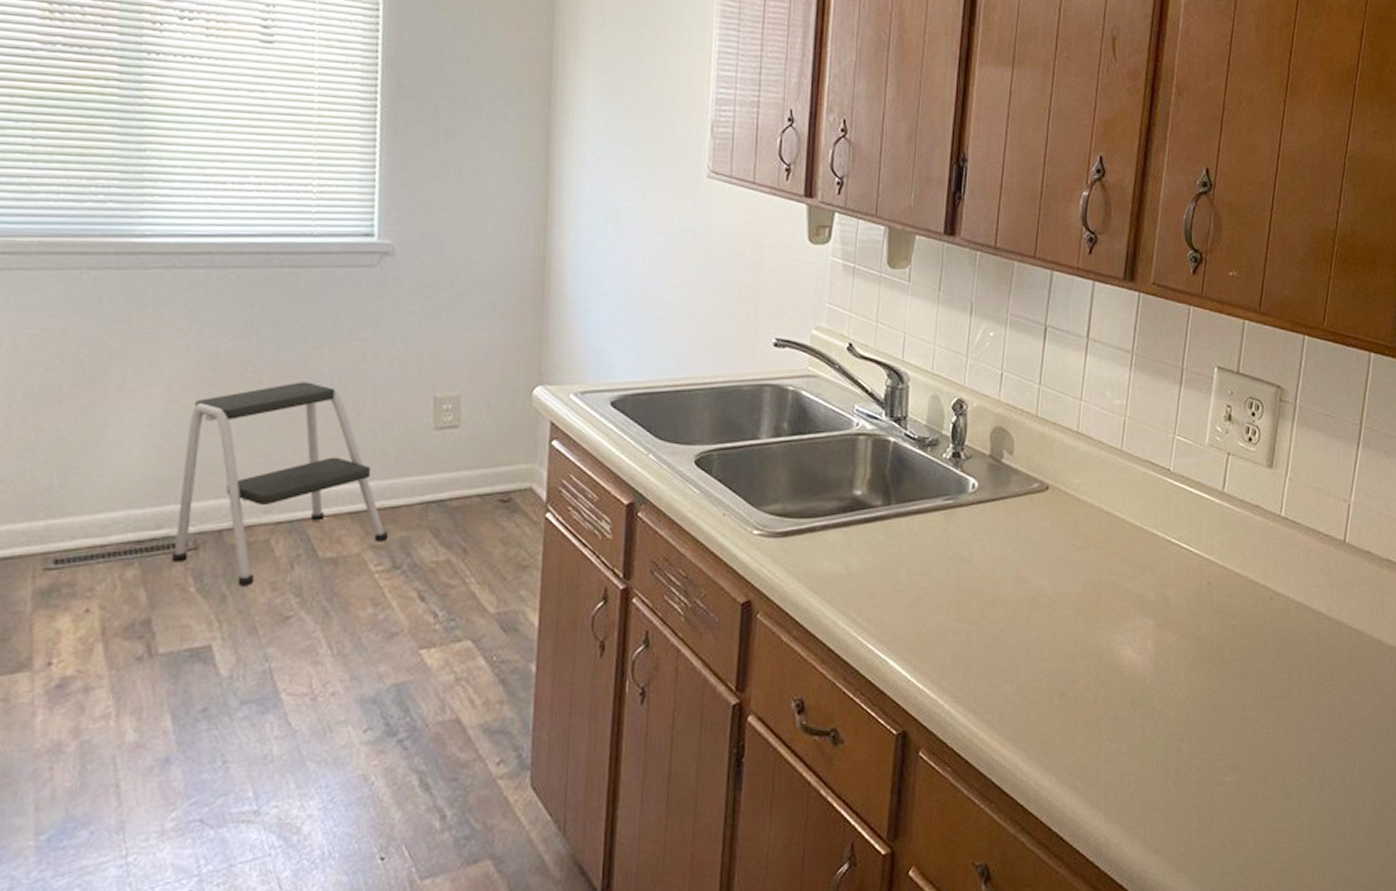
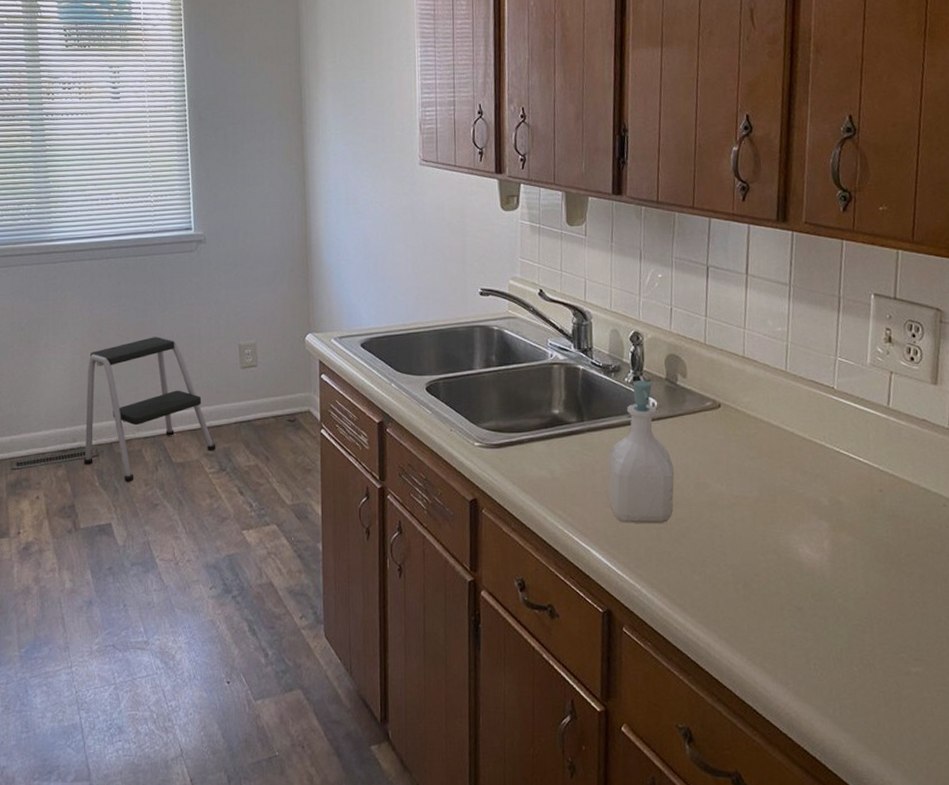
soap bottle: none [912,457,991,627] -> present [606,381,675,523]

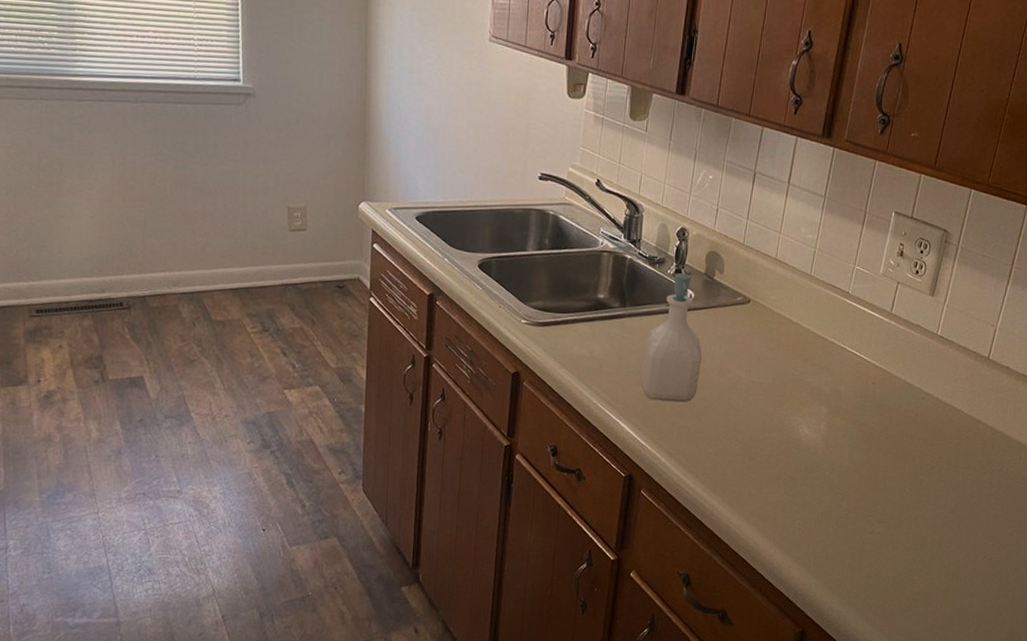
step stool: present [83,337,216,482] -> none [112,190,260,336]

